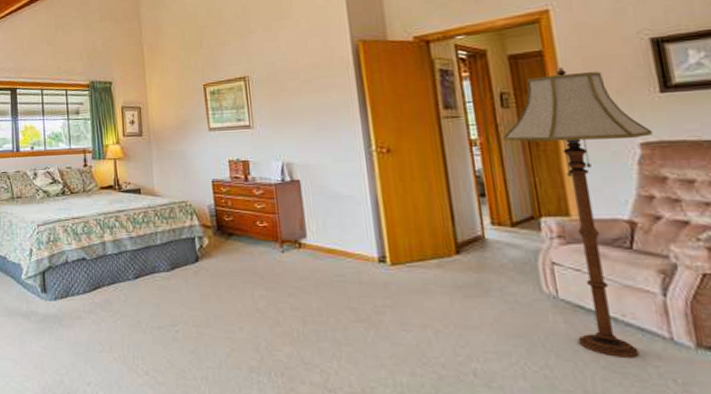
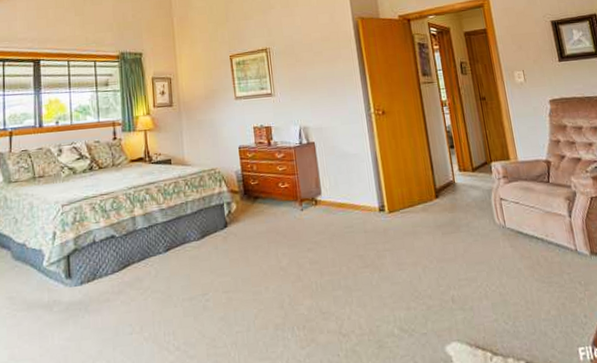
floor lamp: present [503,67,652,358] -> none [464,42,558,270]

